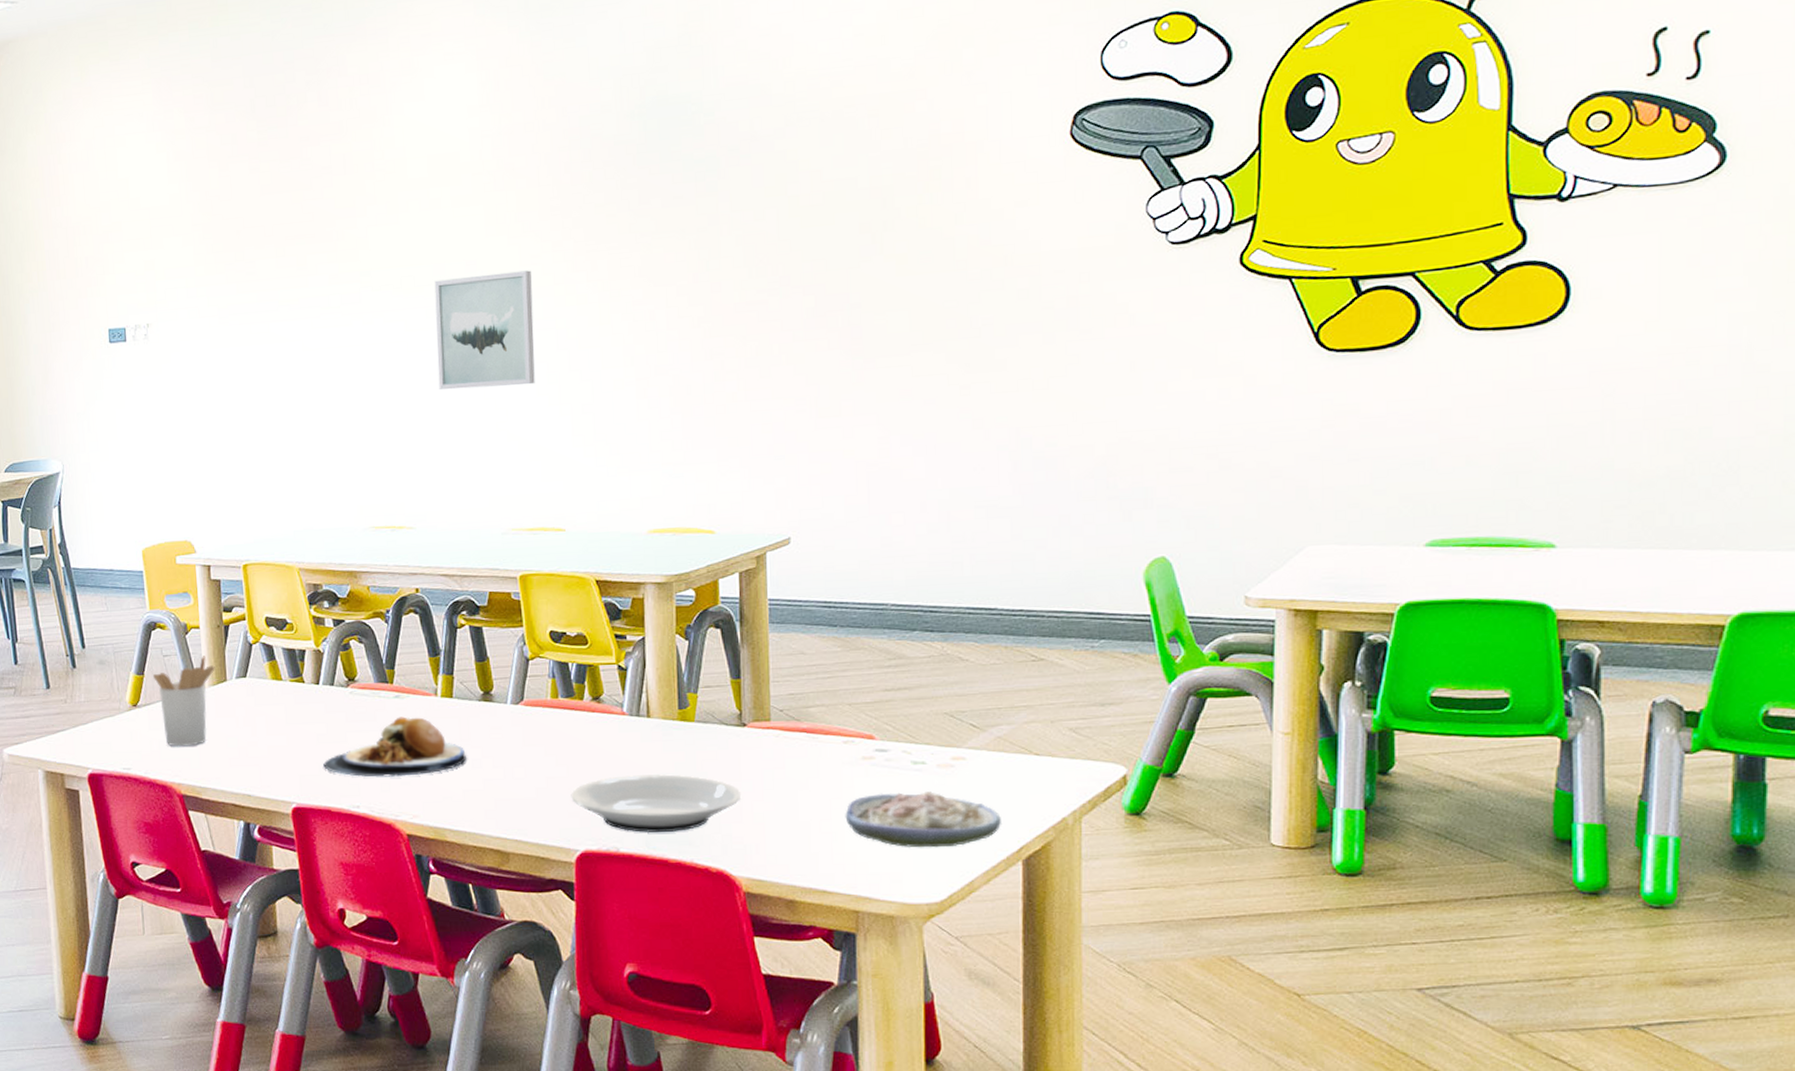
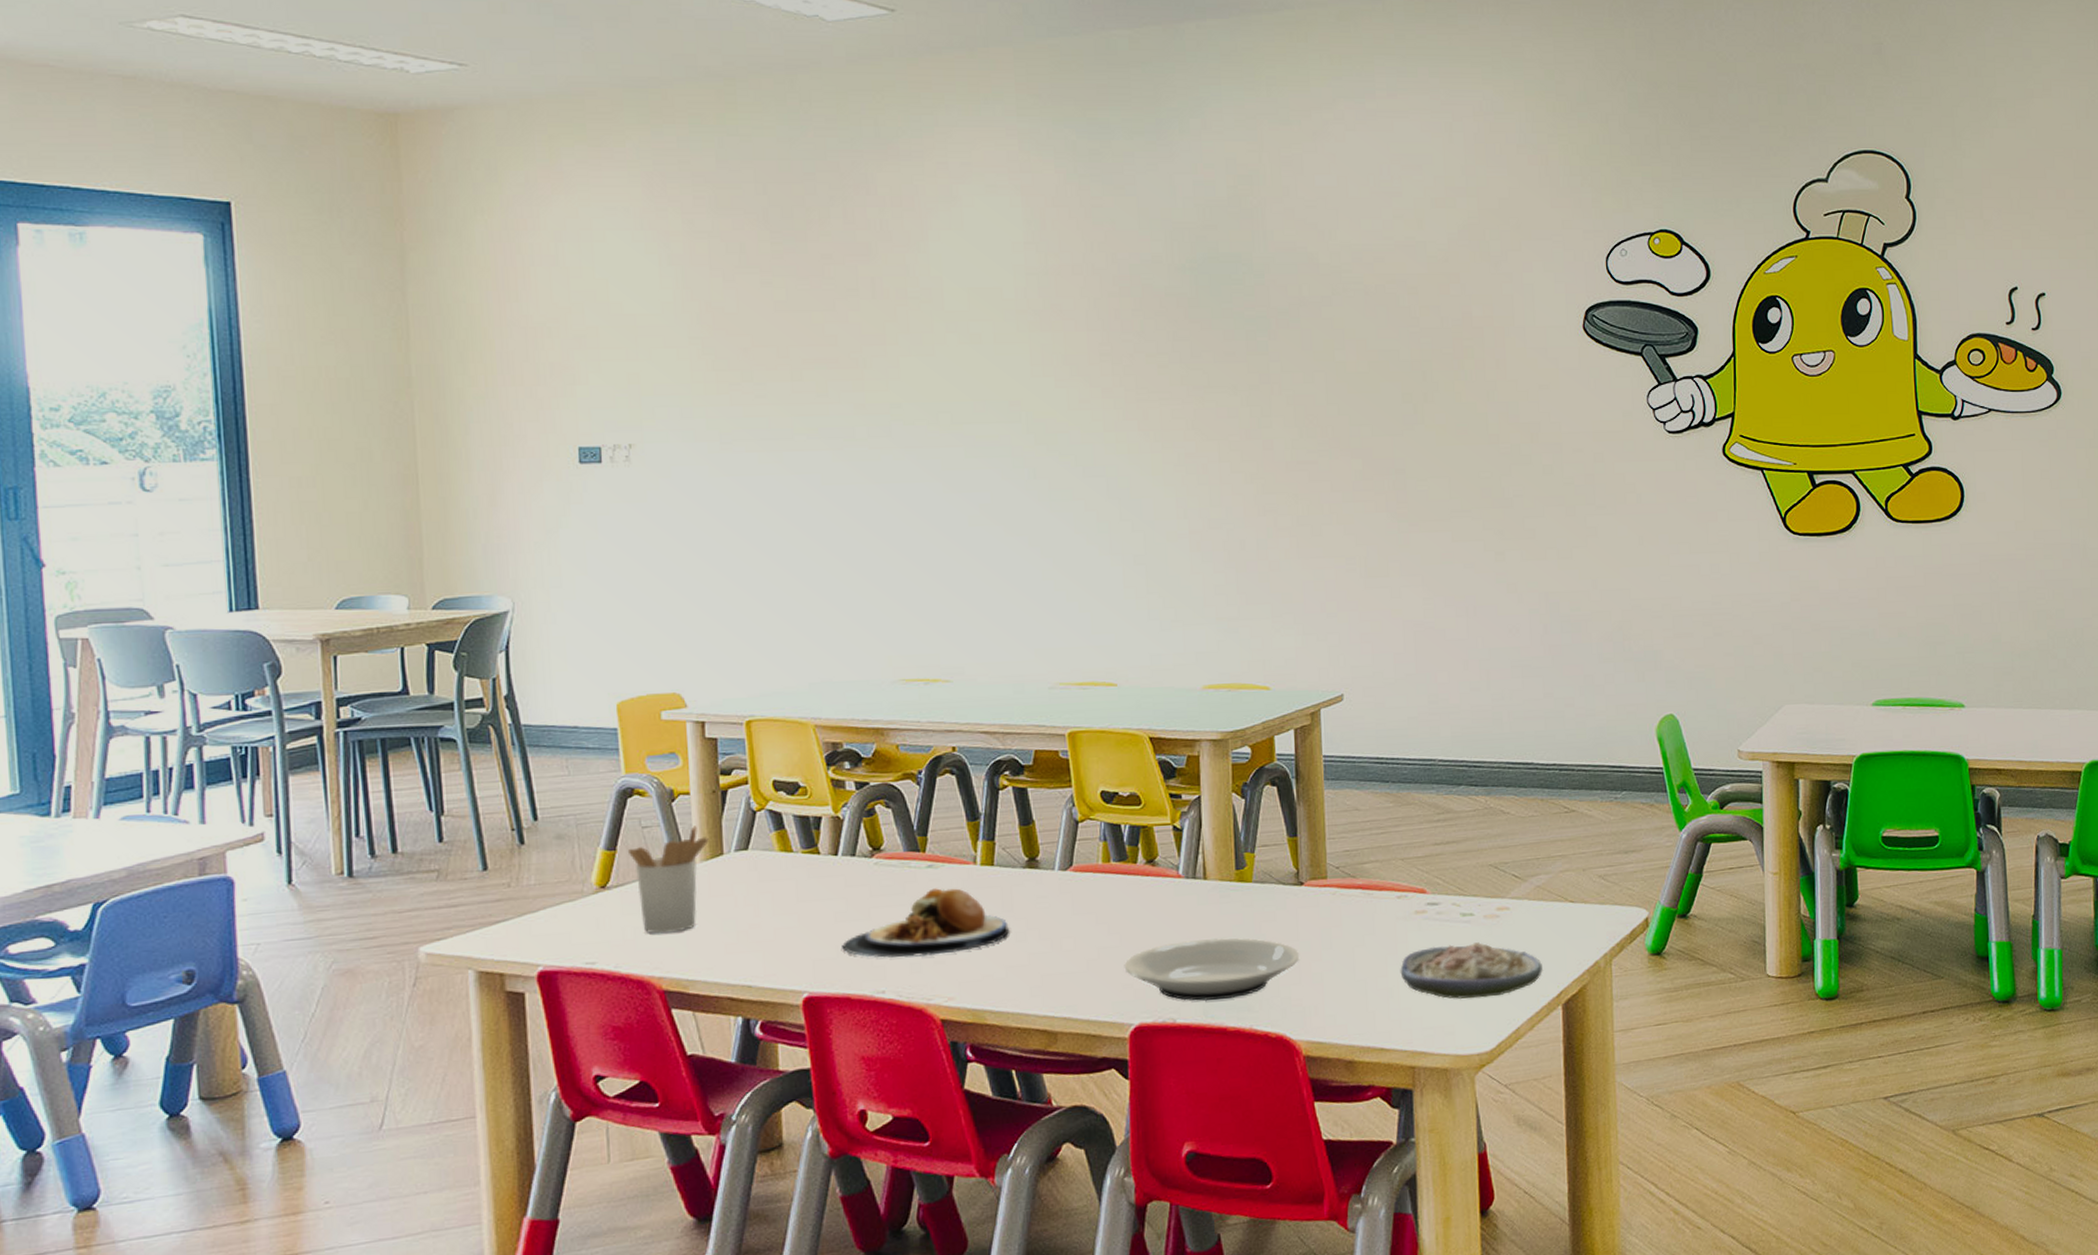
wall art: present [434,270,535,390] -> none [974,415,1084,535]

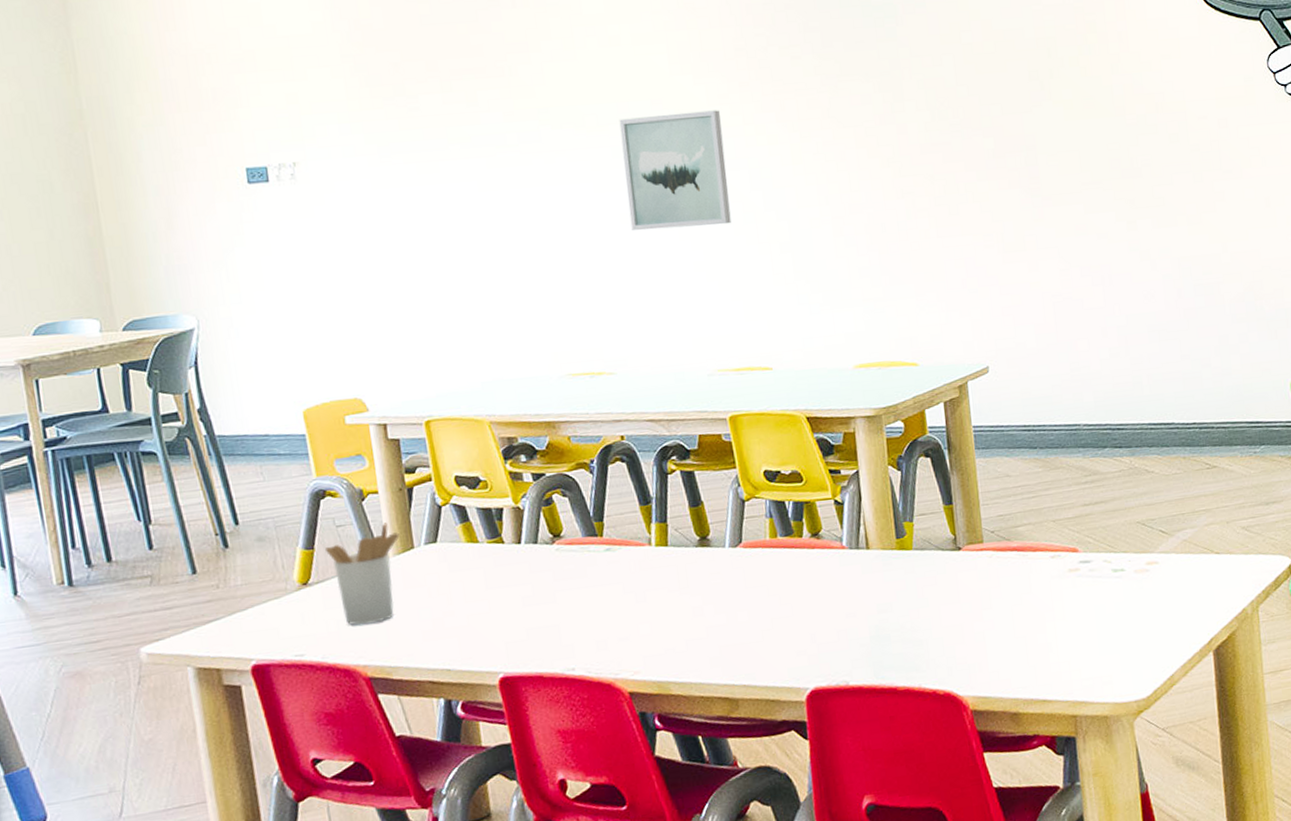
plate: present [842,888,1009,958] -> none [531,569,687,638]
wall art: none [974,415,1084,535] -> present [619,110,732,231]
plate: present [1124,937,1300,1001] -> none [796,602,962,664]
soup: present [1400,942,1542,999] -> none [1057,596,1193,651]

